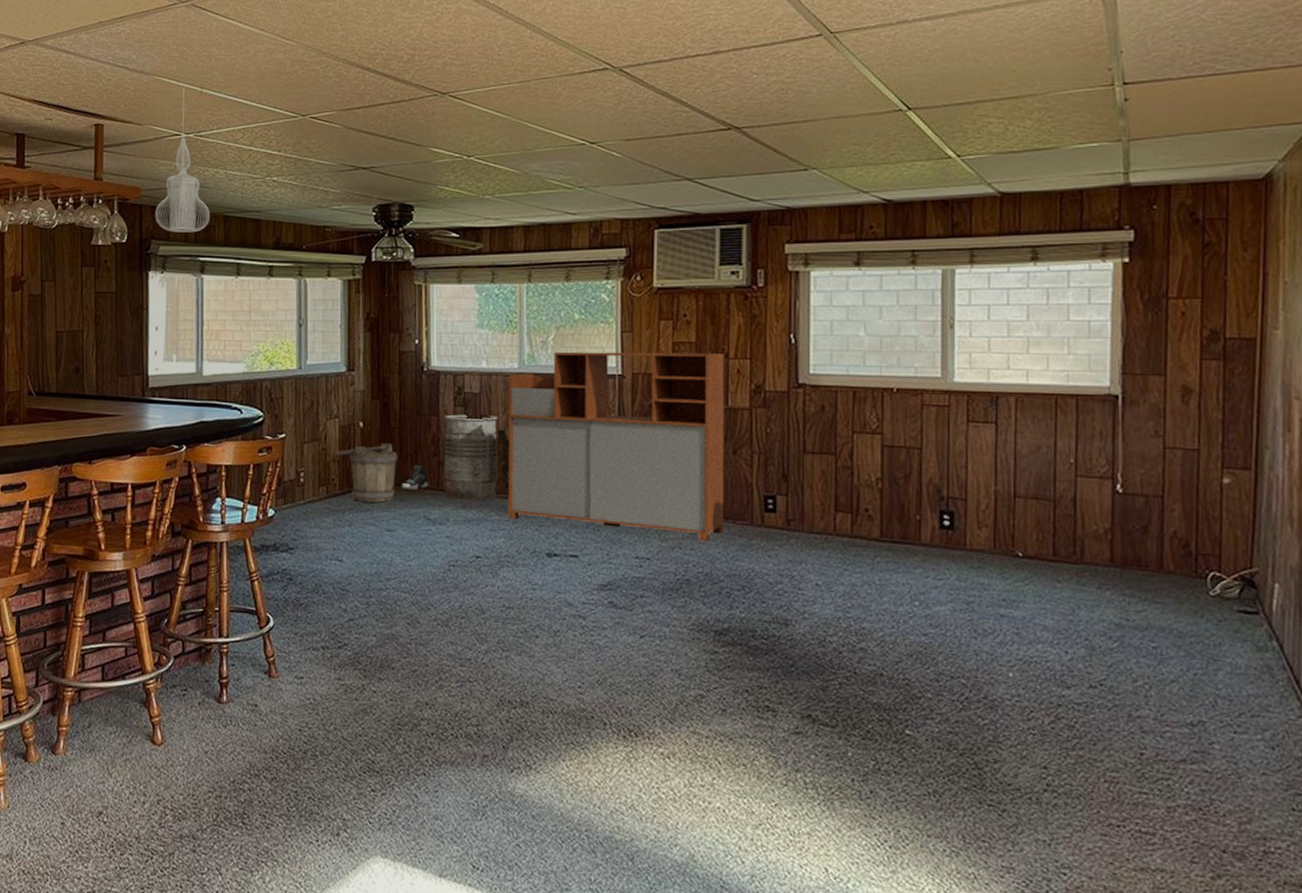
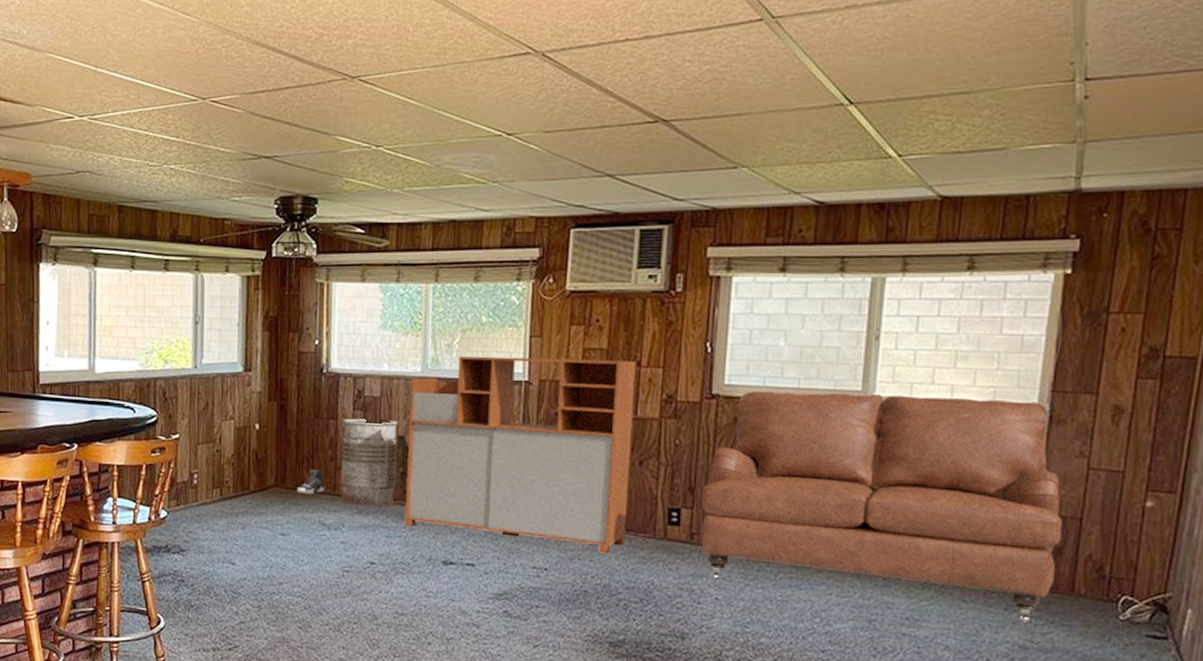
pendant lamp: present [155,88,210,233] -> none [46,66,104,223]
bucket: present [333,444,398,503] -> none [227,446,294,507]
sofa: none [795,379,1146,602] -> present [700,391,1063,624]

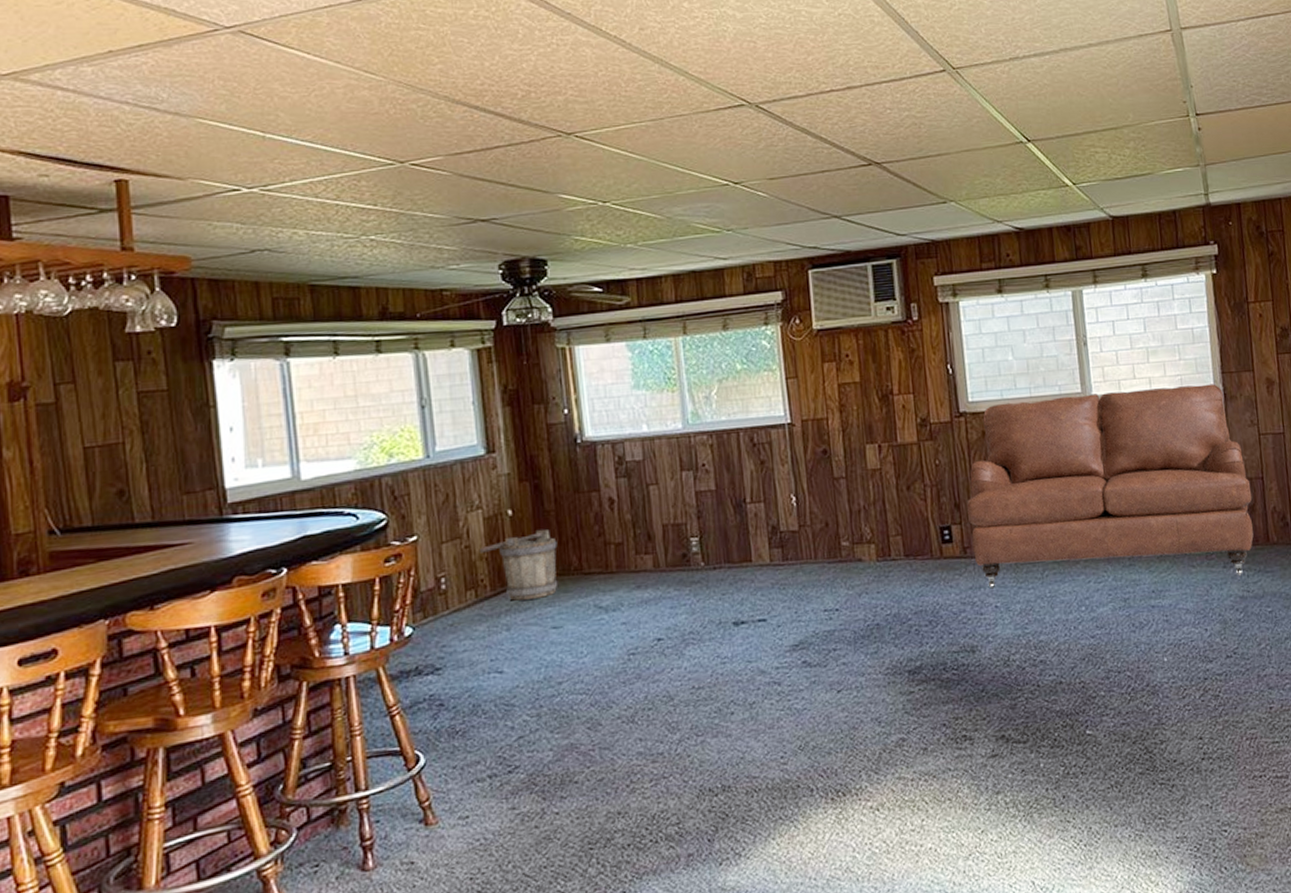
bucket: none [227,446,294,507] -> present [478,530,558,601]
sneaker: present [296,469,325,494] -> none [564,548,597,578]
trash can: present [340,418,411,507] -> none [606,482,685,581]
storage cabinet: present [405,356,637,554] -> none [673,390,907,592]

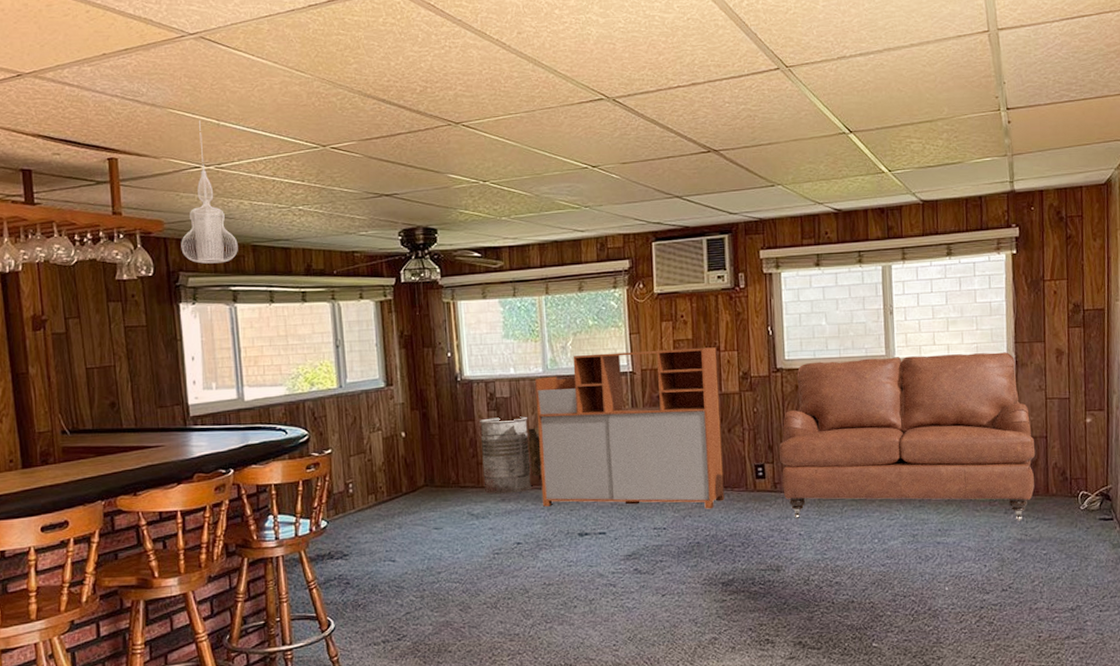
pendant lamp: none [214,132,291,310] -> present [181,120,238,264]
bucket: present [478,530,558,601] -> none [378,450,440,505]
trash can: none [606,482,685,581] -> present [480,416,542,495]
storage cabinet: none [673,390,907,592] -> present [535,347,725,509]

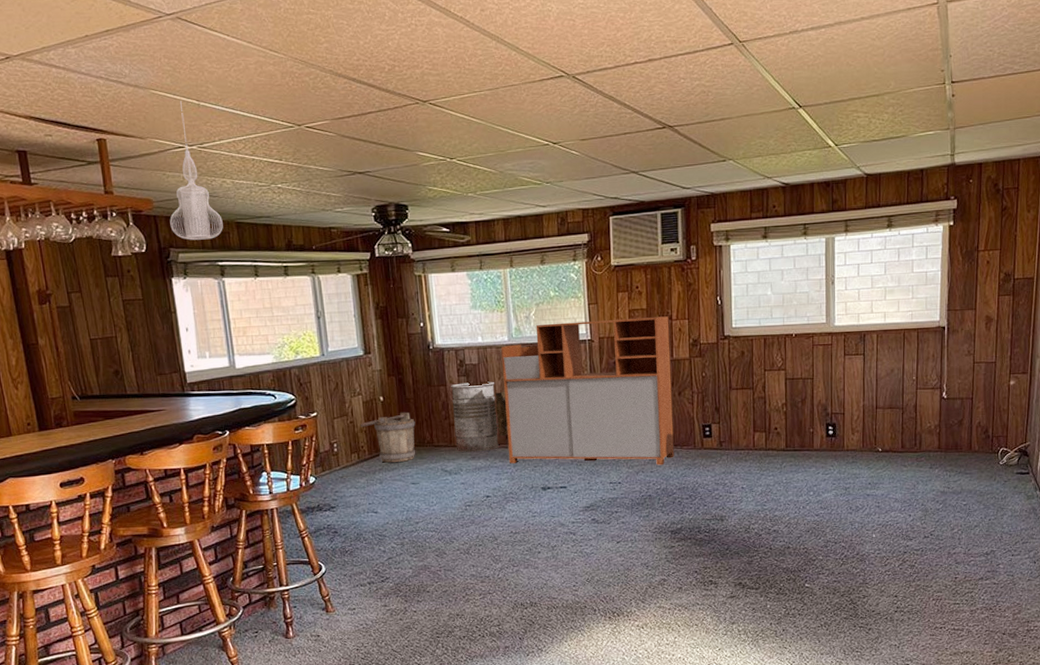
bucket: none [378,450,440,505] -> present [360,413,416,463]
sofa: present [778,352,1036,522] -> none [724,319,961,476]

